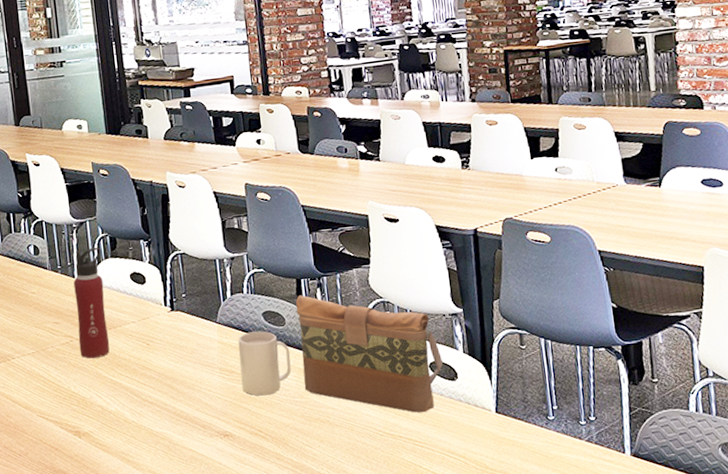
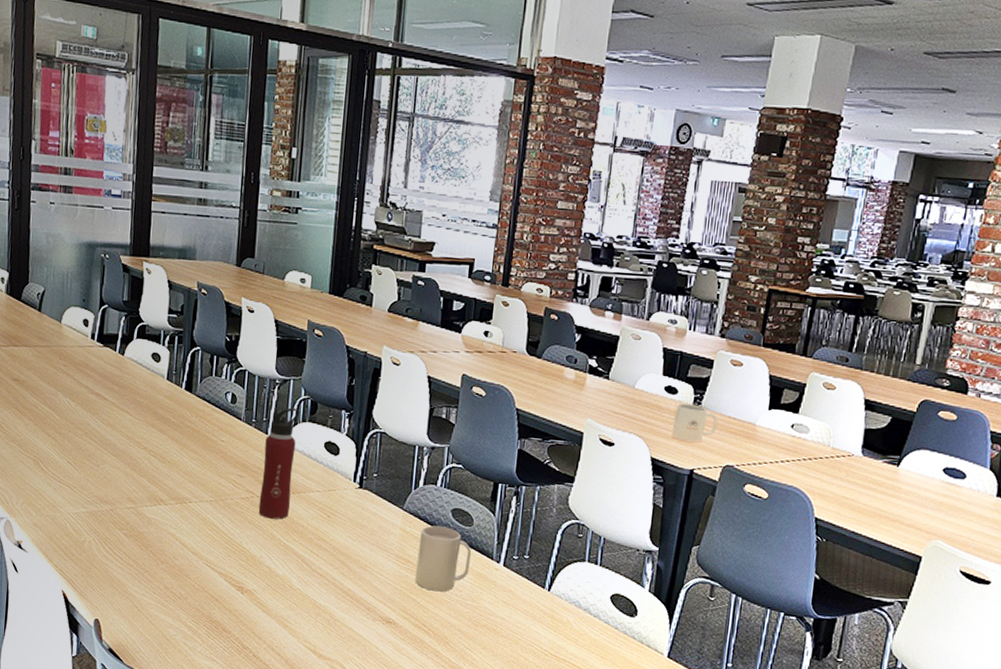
shoulder bag: present [295,295,443,413] -> none [478,499,626,642]
mug: none [447,168,489,205] -> present [671,403,718,443]

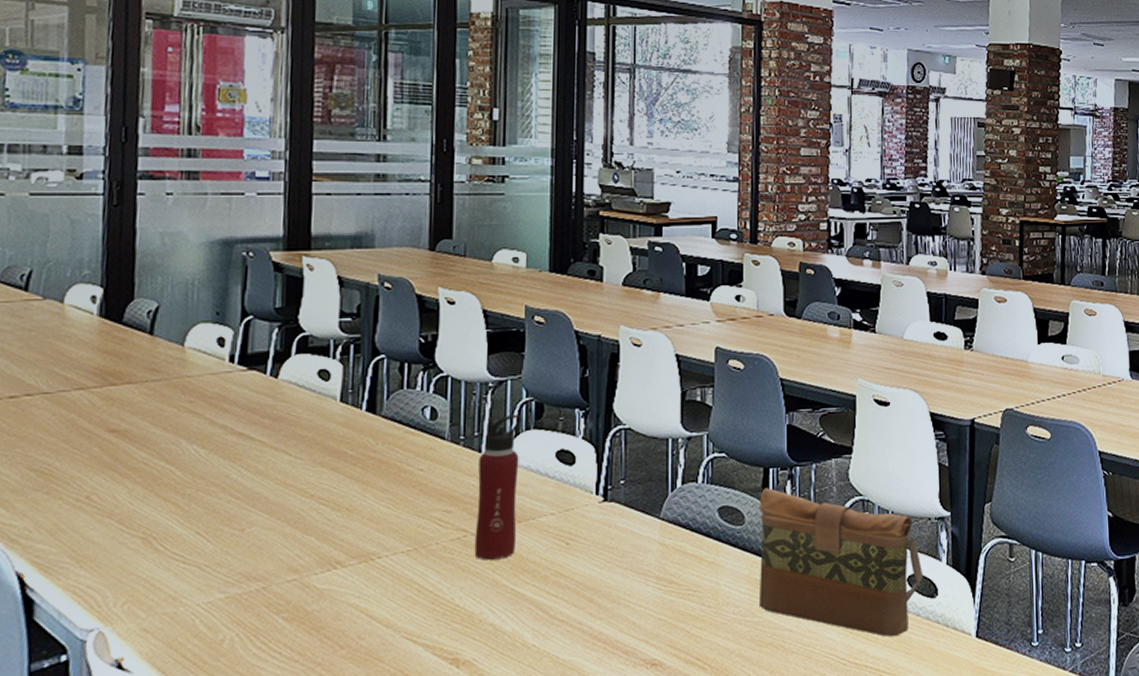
mug: present [415,525,471,592] -> none [682,531,745,614]
shoulder bag: none [478,499,626,642] -> present [758,488,923,637]
mug: present [671,403,718,443] -> none [947,348,991,390]

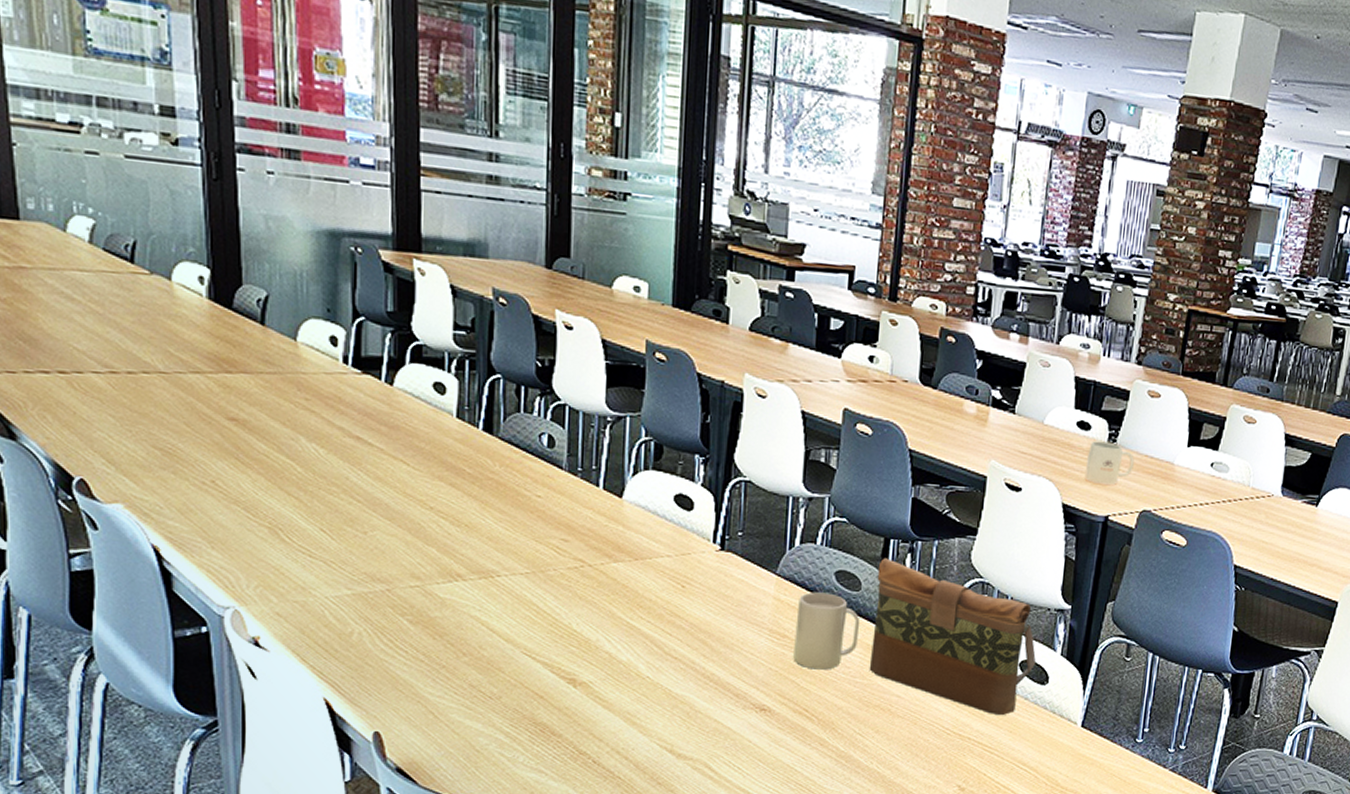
water bottle: present [474,414,522,560] -> none [591,452,640,593]
mug: none [682,531,745,614] -> present [793,592,859,670]
mug: none [947,348,991,390] -> present [1084,441,1134,486]

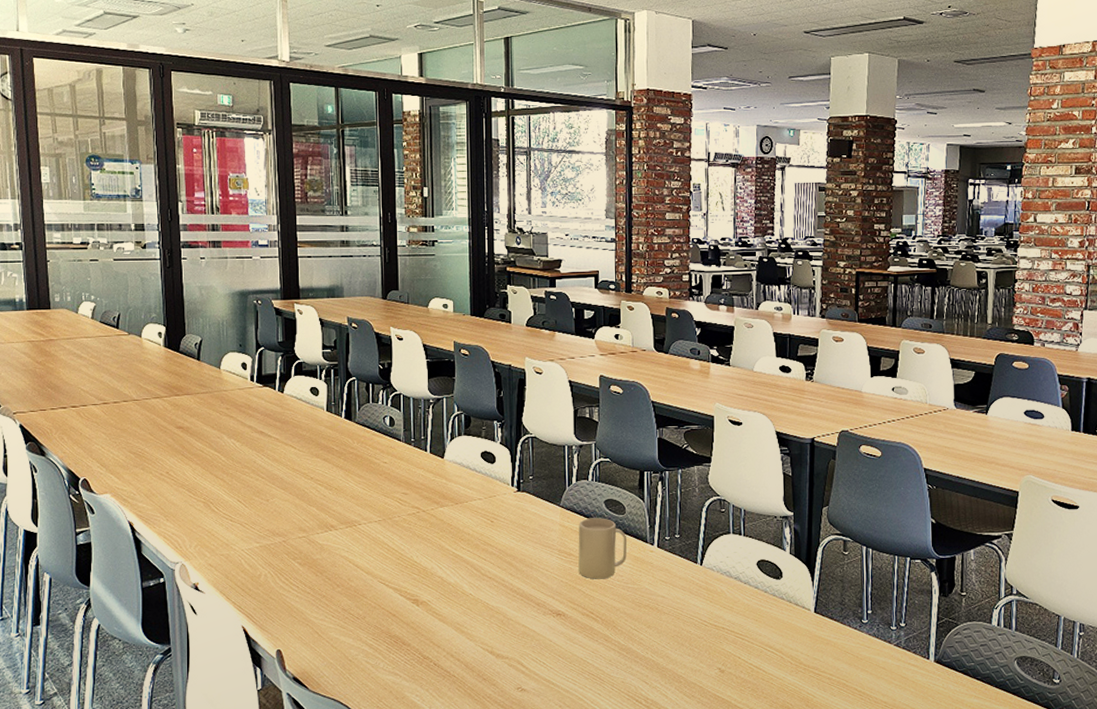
shoulder bag: present [869,558,1036,715] -> none [637,487,770,607]
mug: present [1084,441,1134,486] -> none [790,380,829,414]

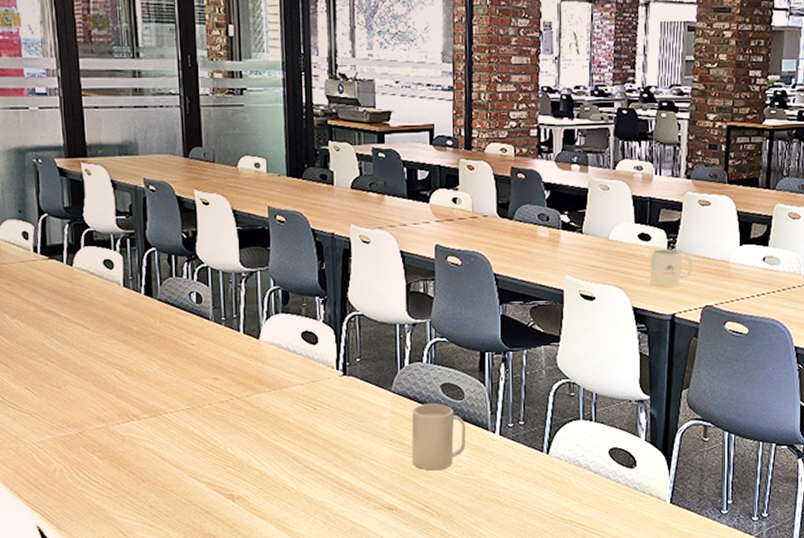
mug: none [790,380,829,414] -> present [650,249,693,288]

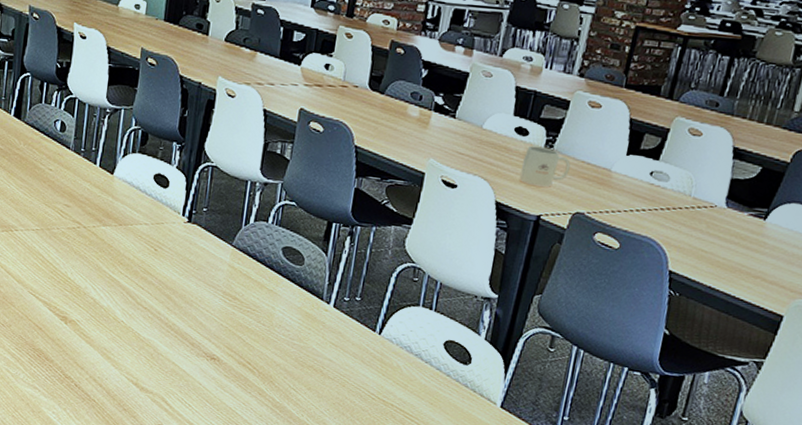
mug: present [411,403,465,471] -> none [241,263,301,331]

